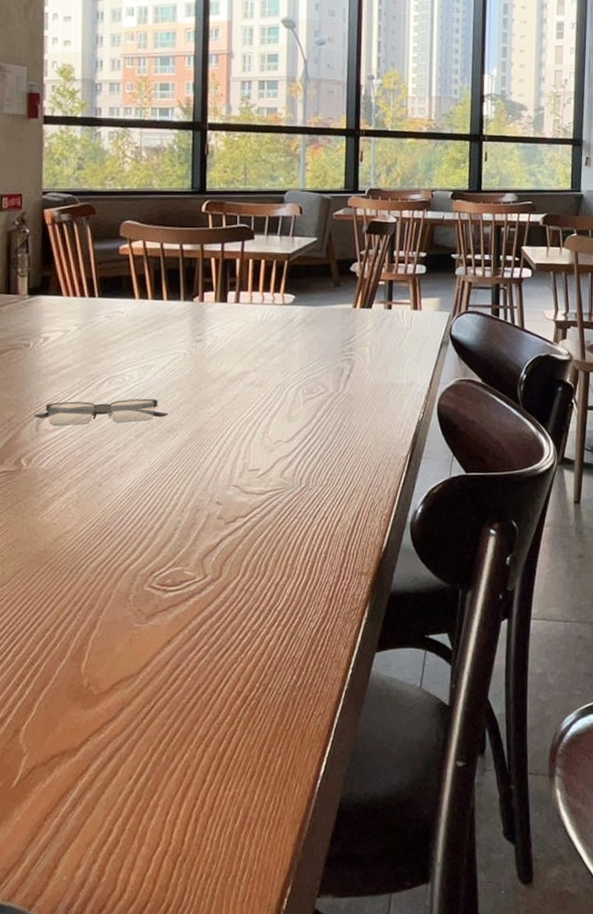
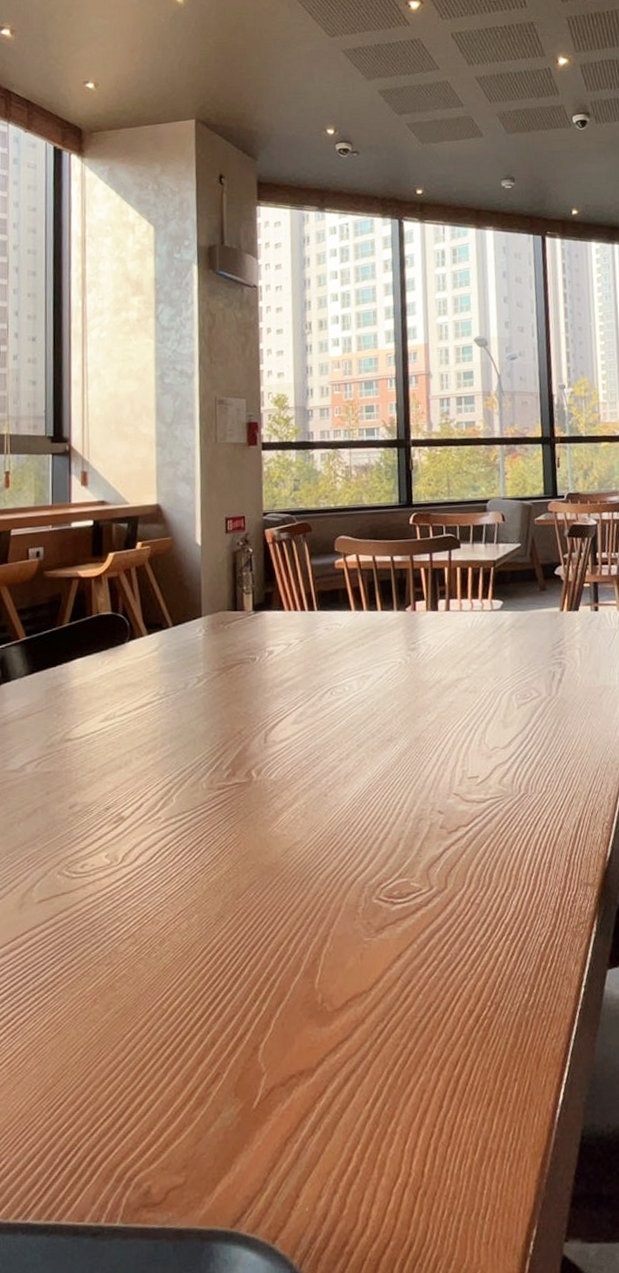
glasses: present [34,398,169,426] -> none [262,707,388,737]

